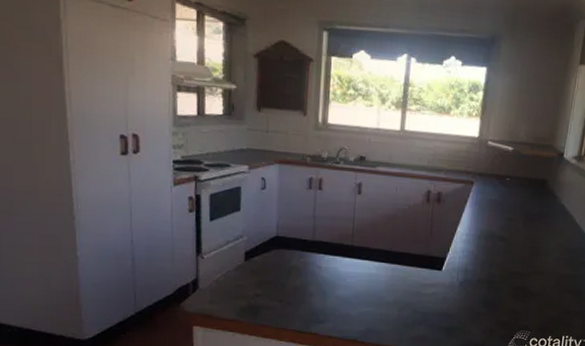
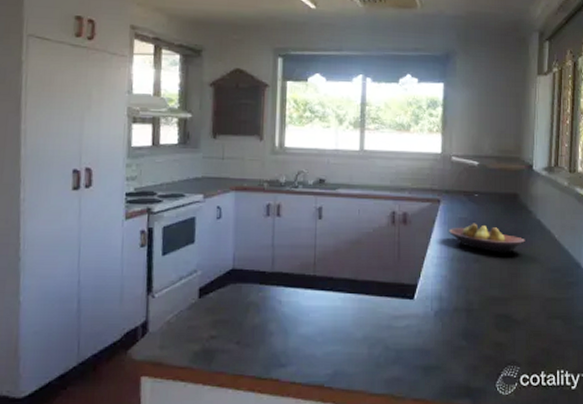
fruit bowl: none [479,205,548,234] -> present [449,223,525,253]

